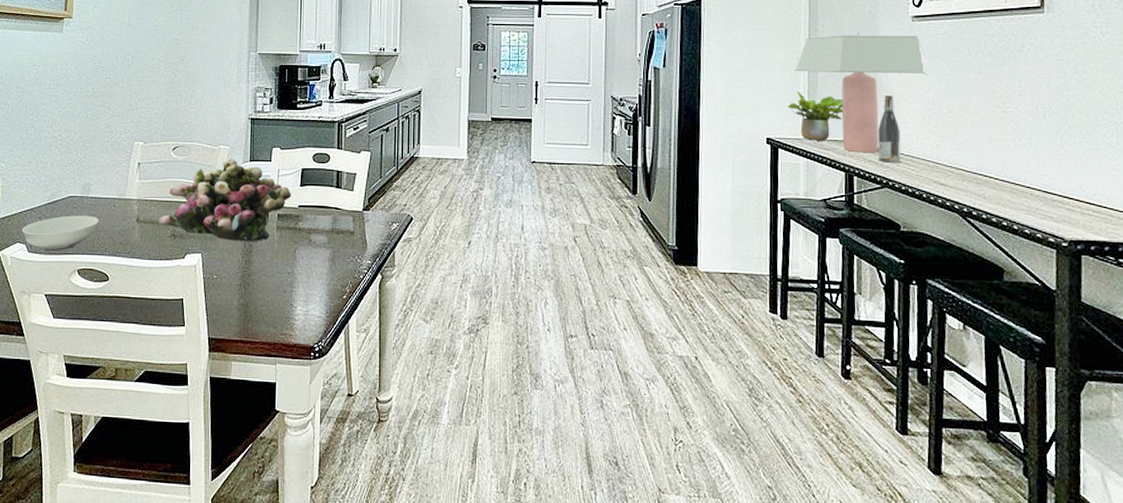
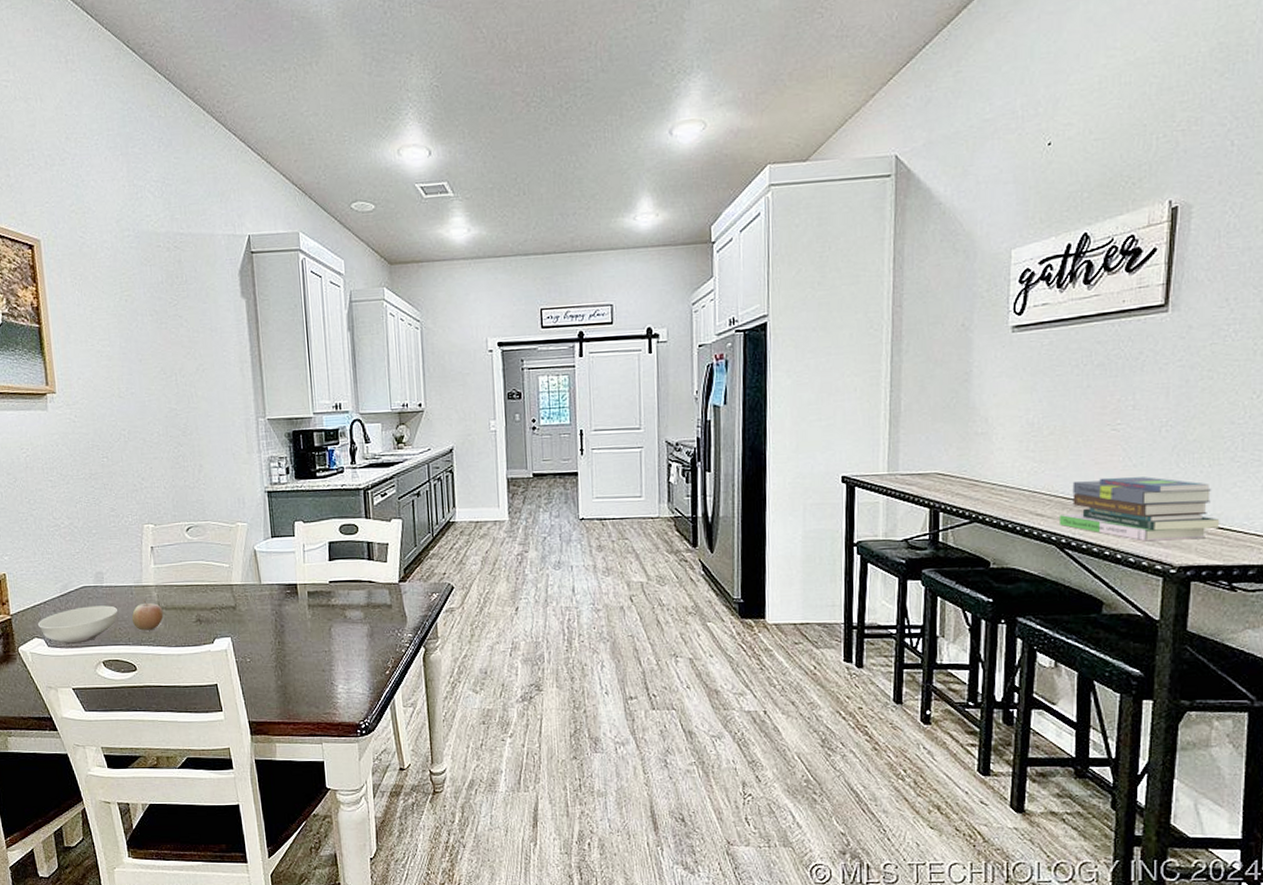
fruit: none [111,213,141,242] -> present [131,600,164,631]
flower arrangement: present [159,157,292,241] -> none [181,535,321,622]
potted plant: present [788,91,844,142] -> none [866,422,930,477]
table lamp: present [794,31,925,153] -> none [874,348,1024,486]
wine bottle: present [877,96,901,163] -> none [967,420,994,495]
books: none [960,154,1104,216] -> present [1058,477,1220,542]

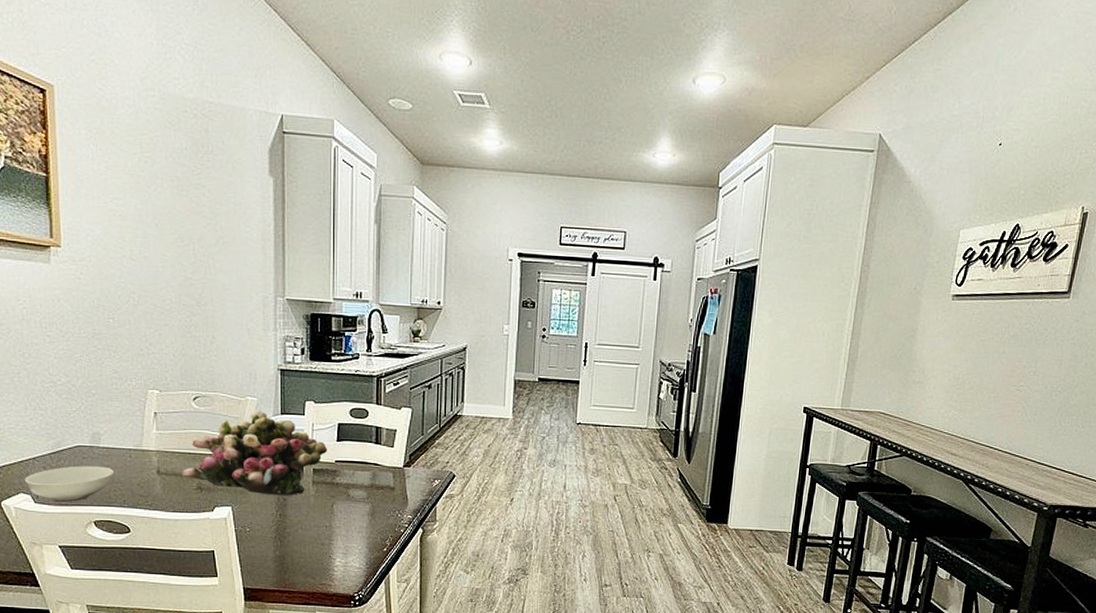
fruit: present [131,600,164,631] -> none [128,464,163,494]
flower arrangement: none [181,535,321,622] -> present [182,410,328,495]
books: present [1058,477,1220,542] -> none [967,428,1084,484]

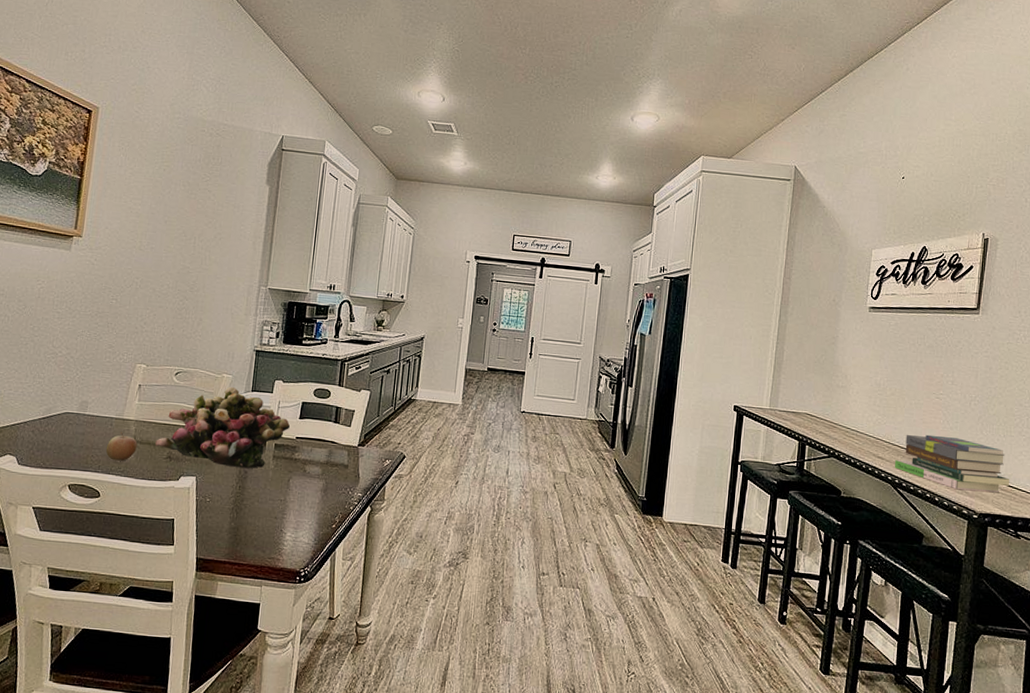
bowl: present [24,466,115,502] -> none [13,431,95,465]
fruit: none [128,464,163,494] -> present [105,432,138,461]
books: none [967,428,1084,484] -> present [894,434,1010,492]

